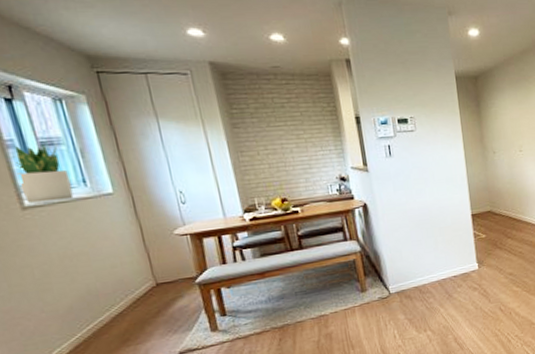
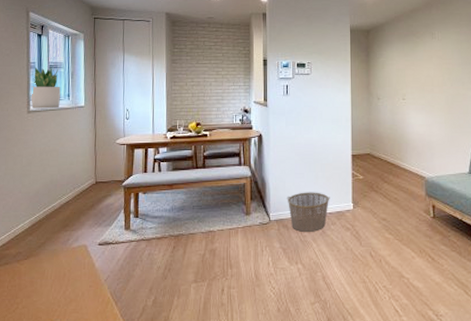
basket: none [405,257,453,300] -> present [287,192,330,232]

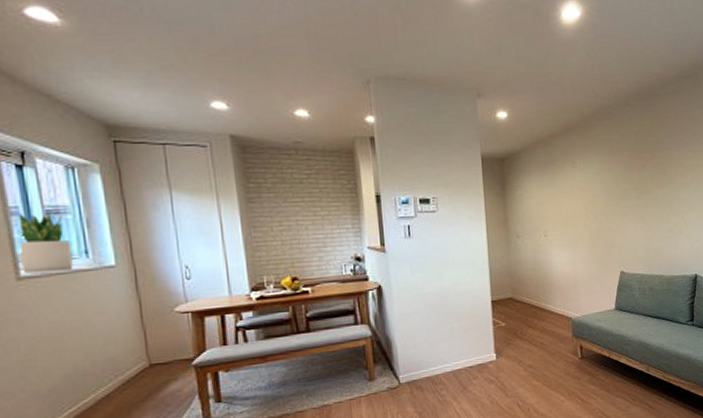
basket: present [287,192,330,232] -> none [418,345,470,392]

